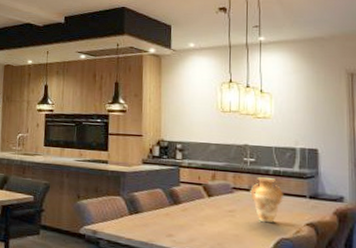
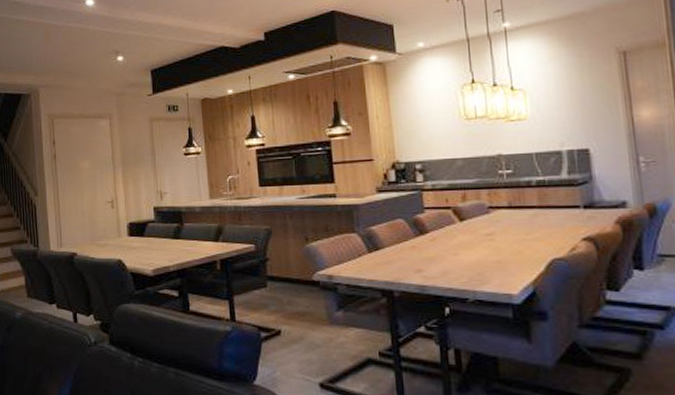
vase: present [250,177,285,223] -> none [510,190,553,243]

